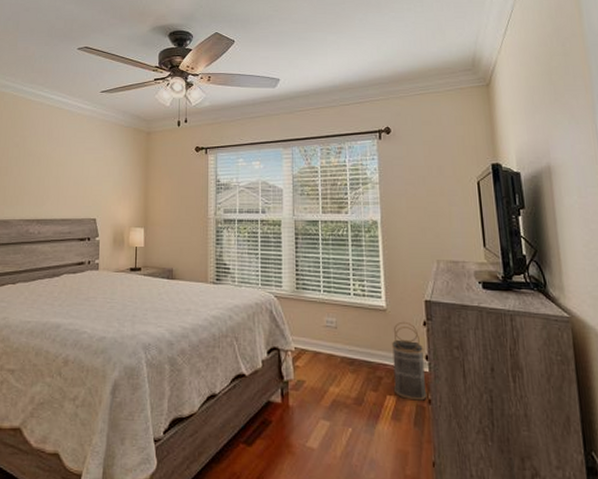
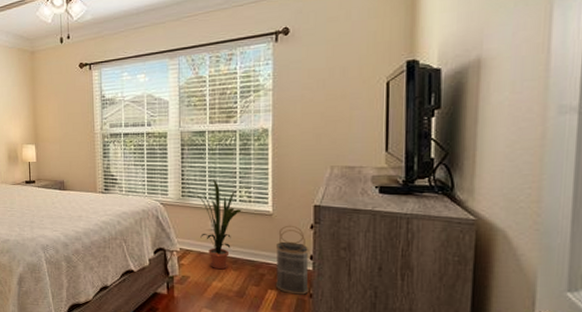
house plant: none [307,271,356,372] -> present [192,179,242,270]

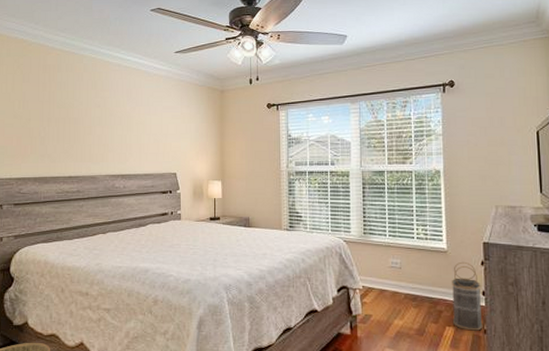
house plant: present [192,179,242,270] -> none [373,217,419,307]

